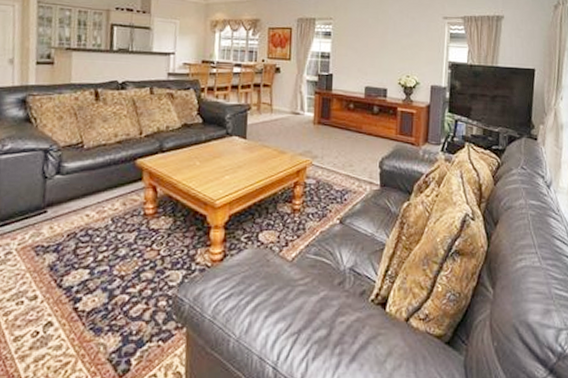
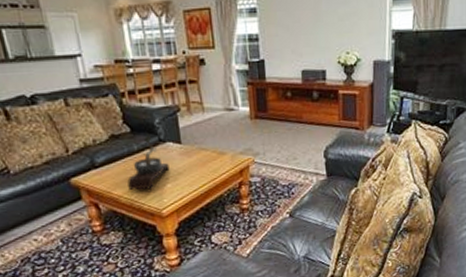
bonsai tree: none [188,126,231,179] -> present [127,133,170,191]

